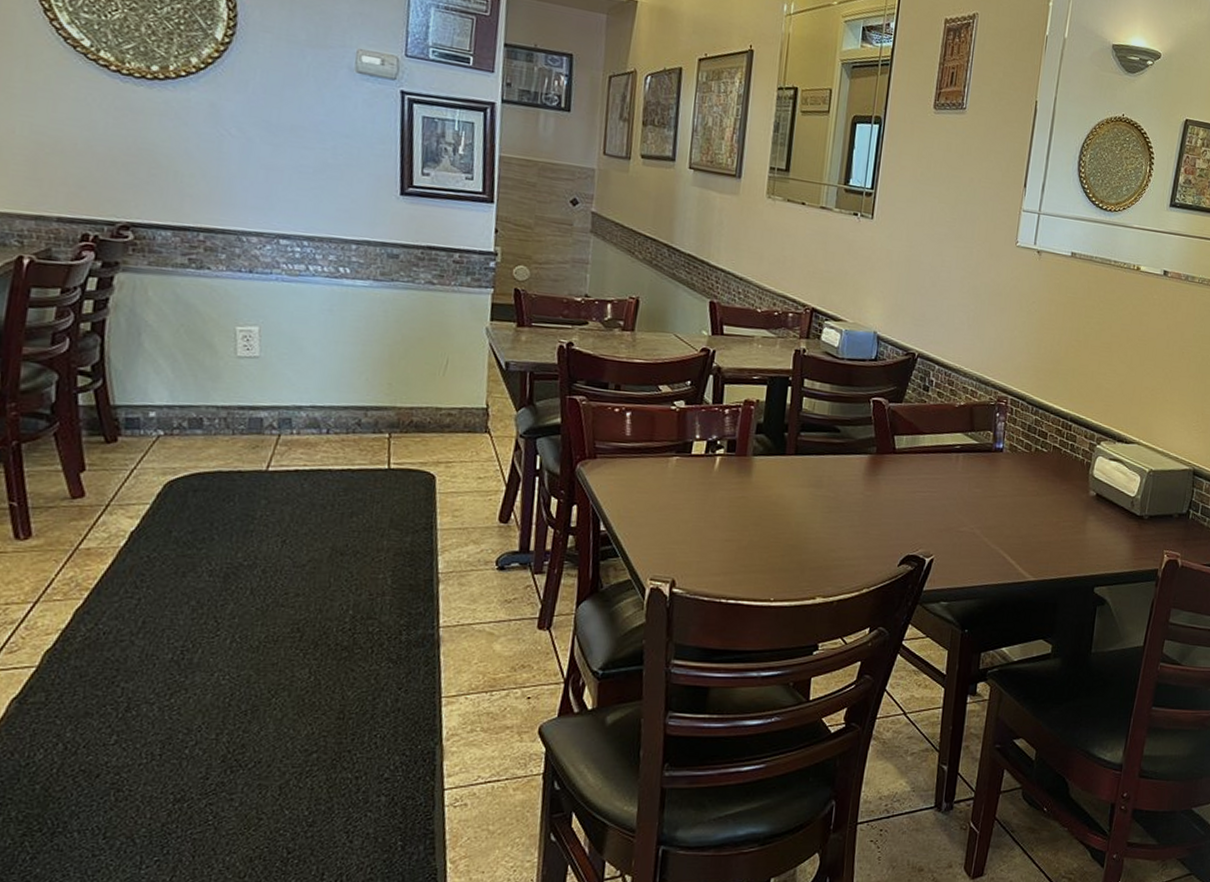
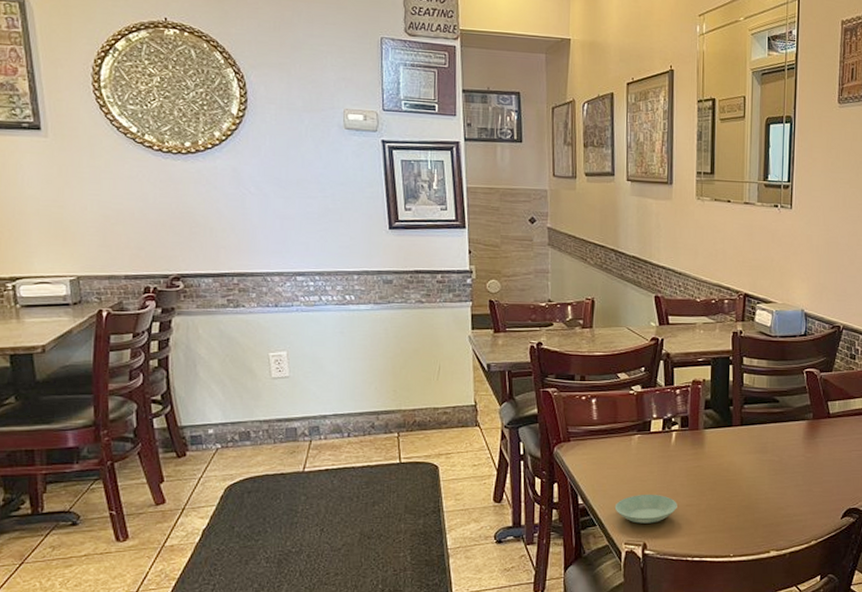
saucer: none [642,524,715,558] -> present [614,494,677,524]

